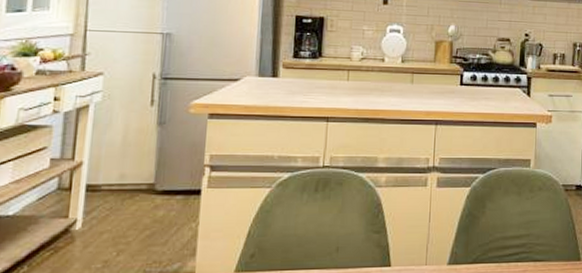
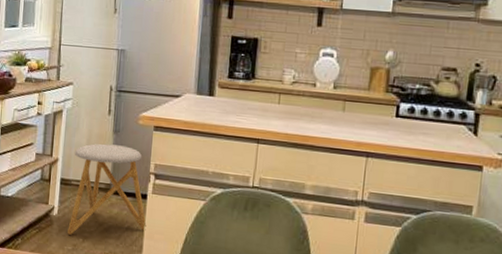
stool: none [96,138,201,250] -> present [67,143,147,235]

